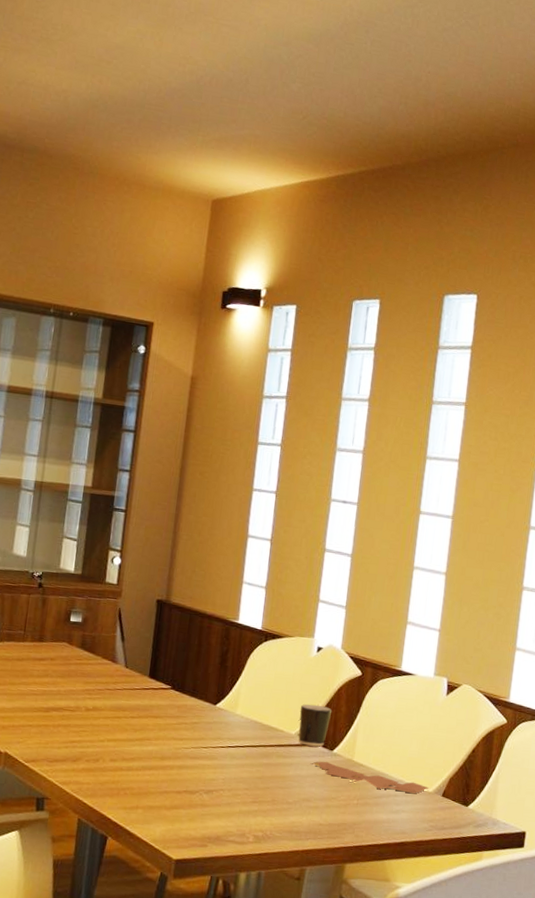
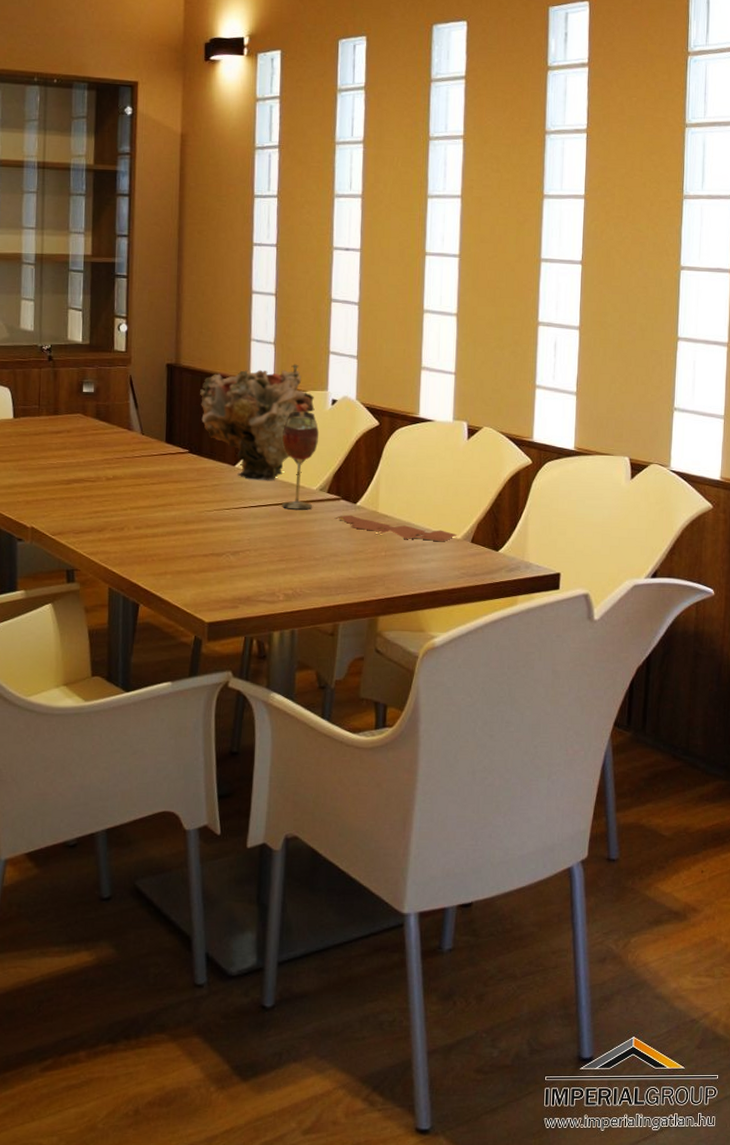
flower arrangement: none [186,609,300,722] -> present [200,364,315,480]
wineglass: none [259,655,303,754] -> present [282,411,319,510]
mug: present [298,704,332,747] -> none [319,458,351,501]

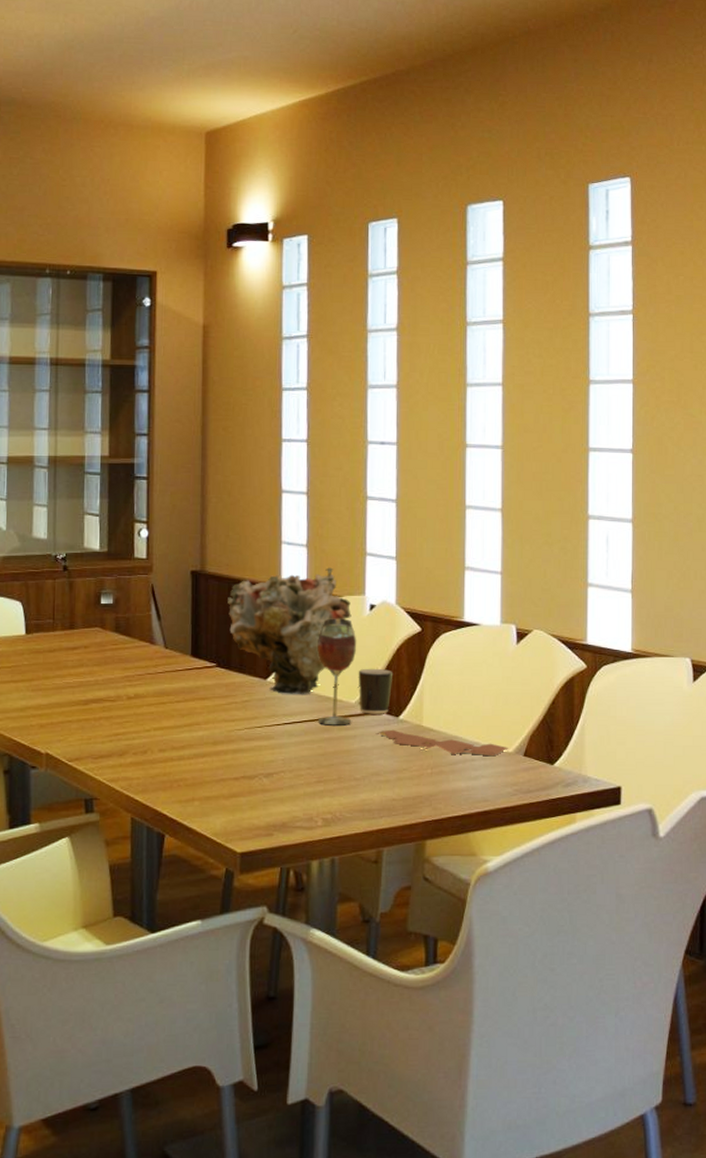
mug: none [319,458,351,501] -> present [358,668,392,714]

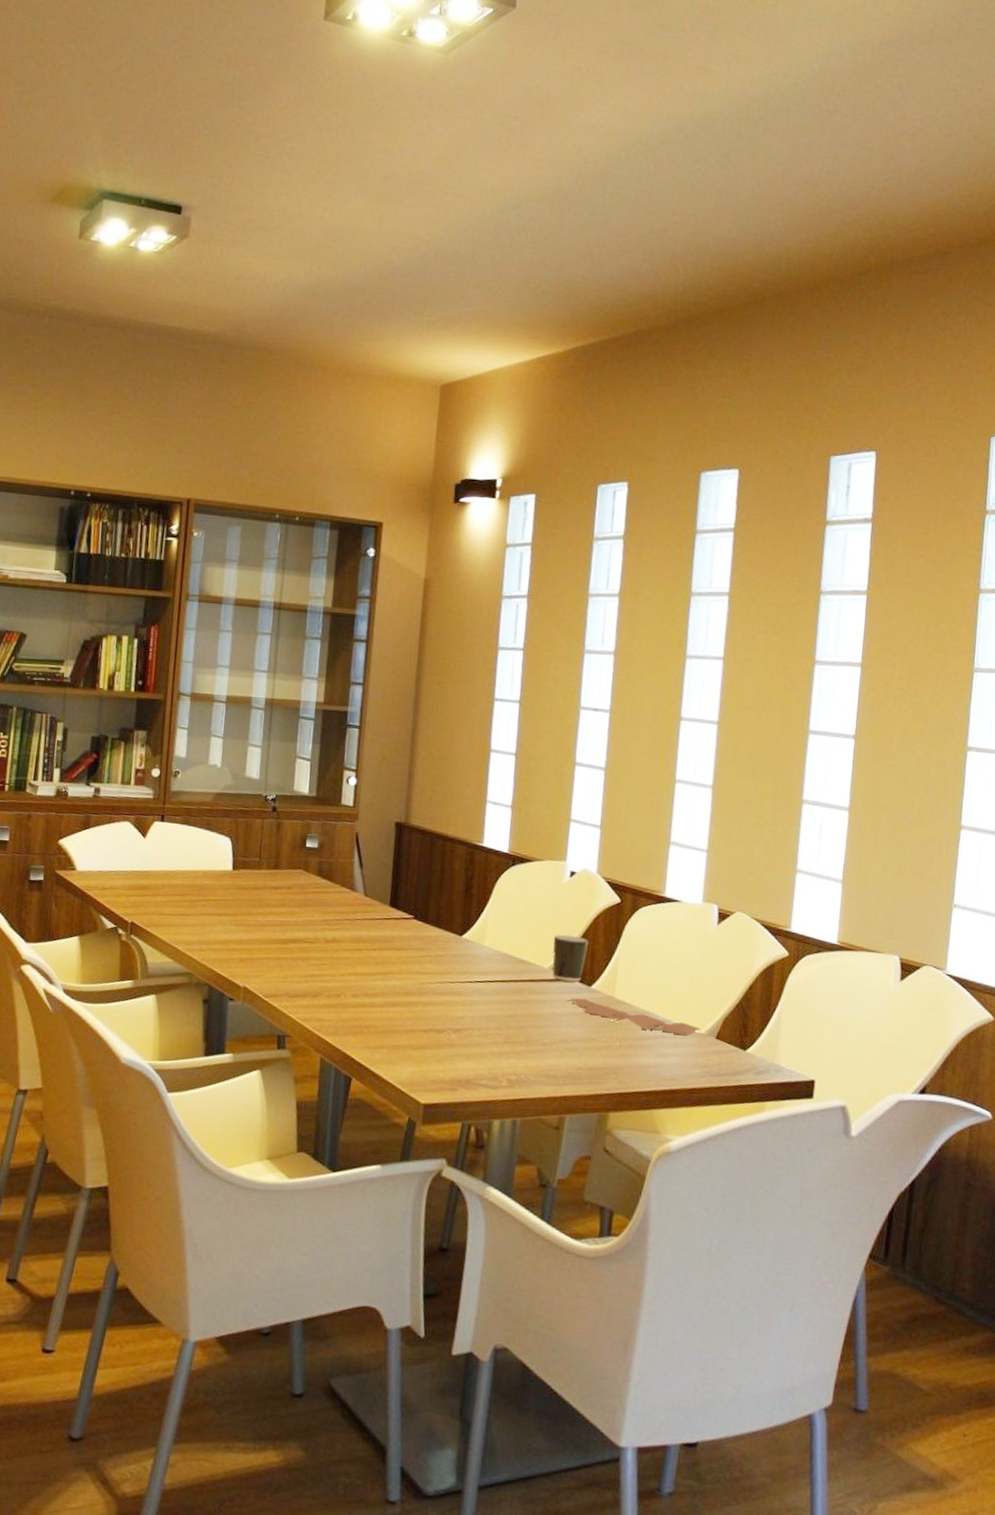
flower arrangement: present [228,567,352,694] -> none [429,830,551,955]
wineglass: present [317,618,357,725] -> none [510,881,555,989]

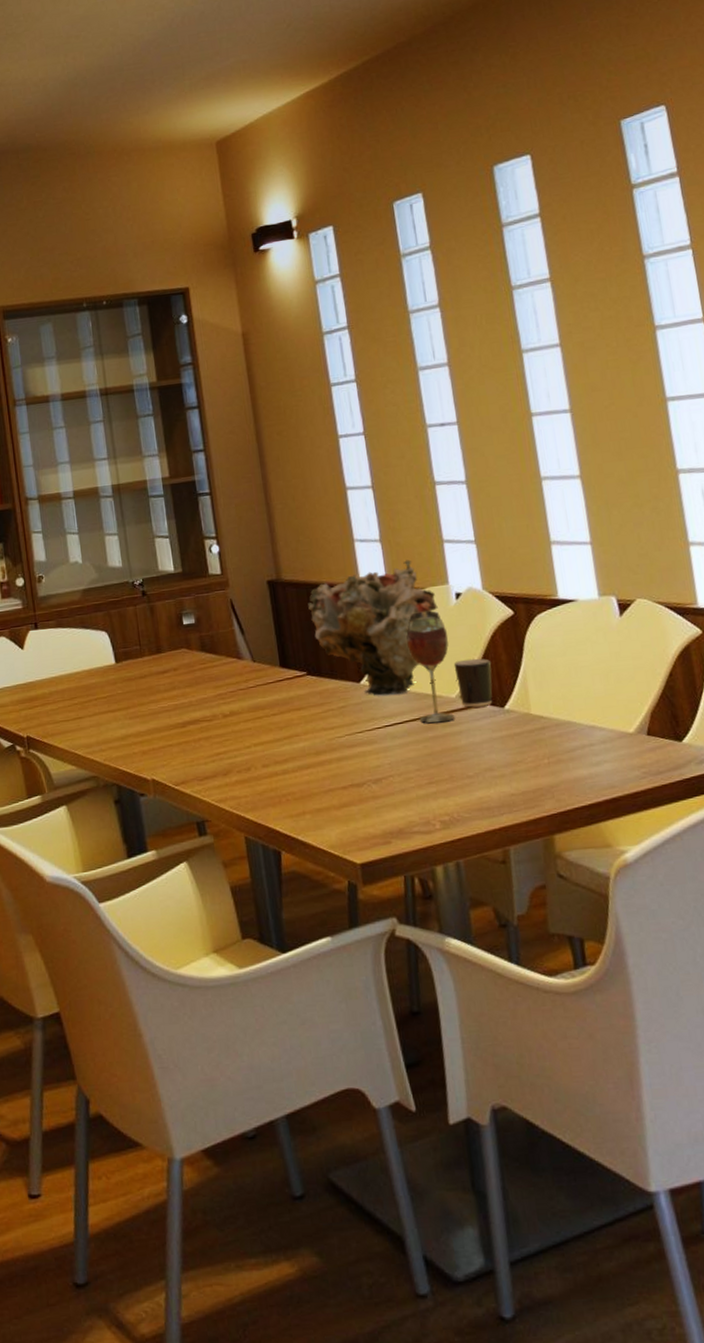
flower arrangement: none [429,830,551,955] -> present [308,560,438,695]
wineglass: none [510,881,555,989] -> present [406,611,454,724]
papers: present [566,998,701,1036] -> none [482,721,629,741]

